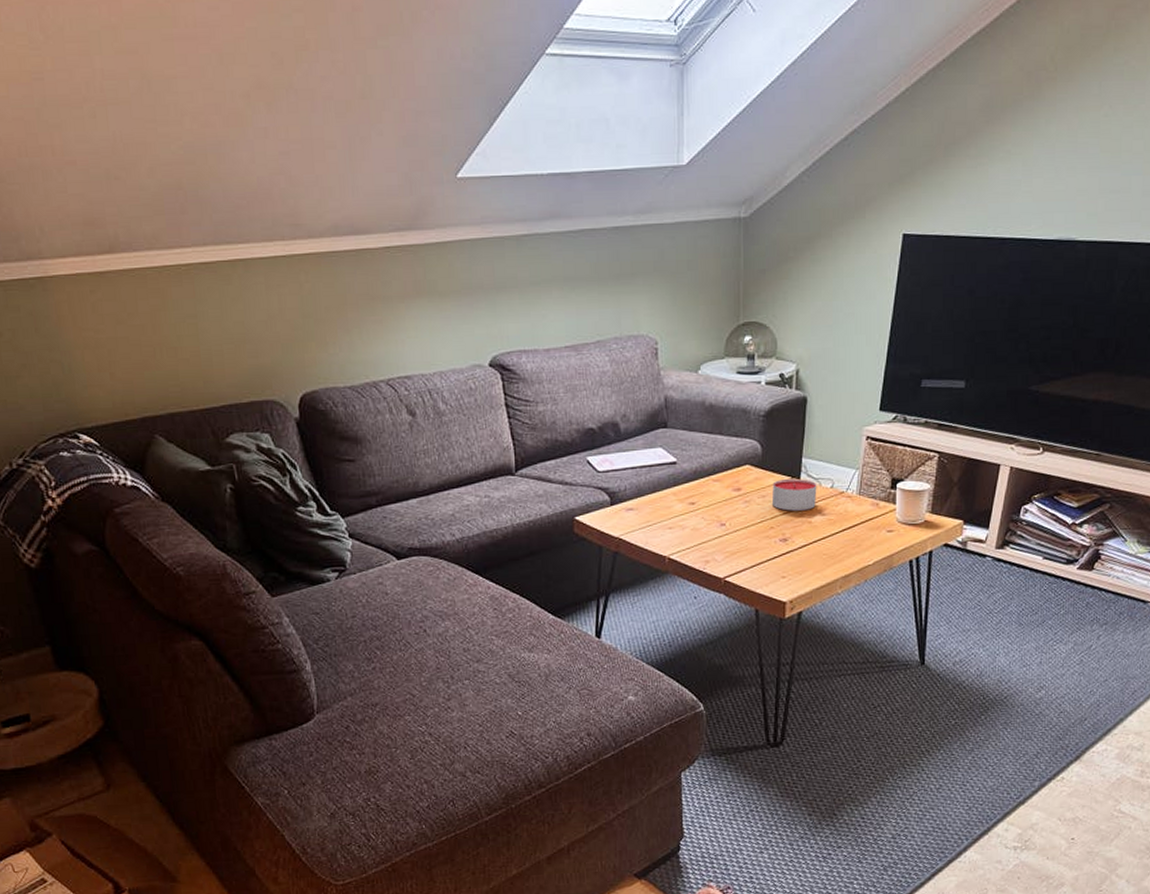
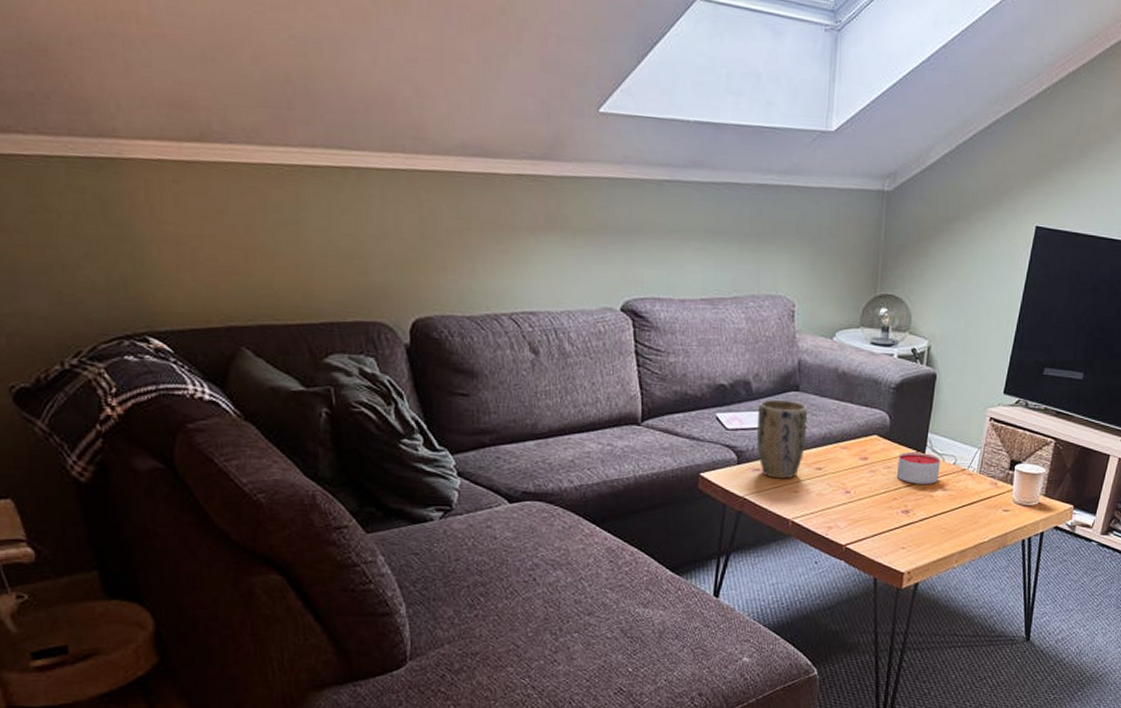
plant pot: none [627,437,678,517] -> present [756,399,808,479]

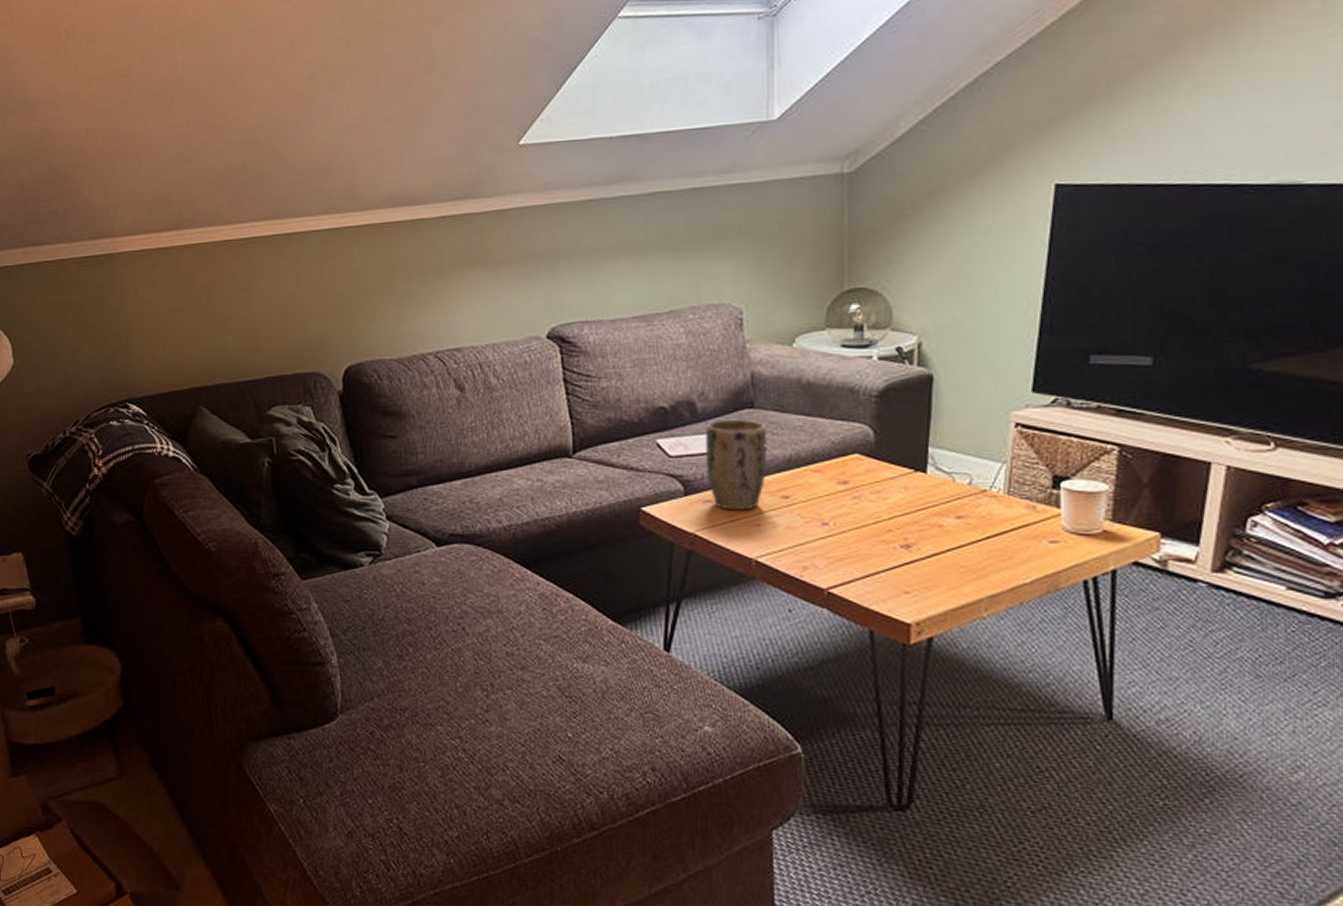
candle: present [896,451,941,484] -> none [888,471,950,511]

